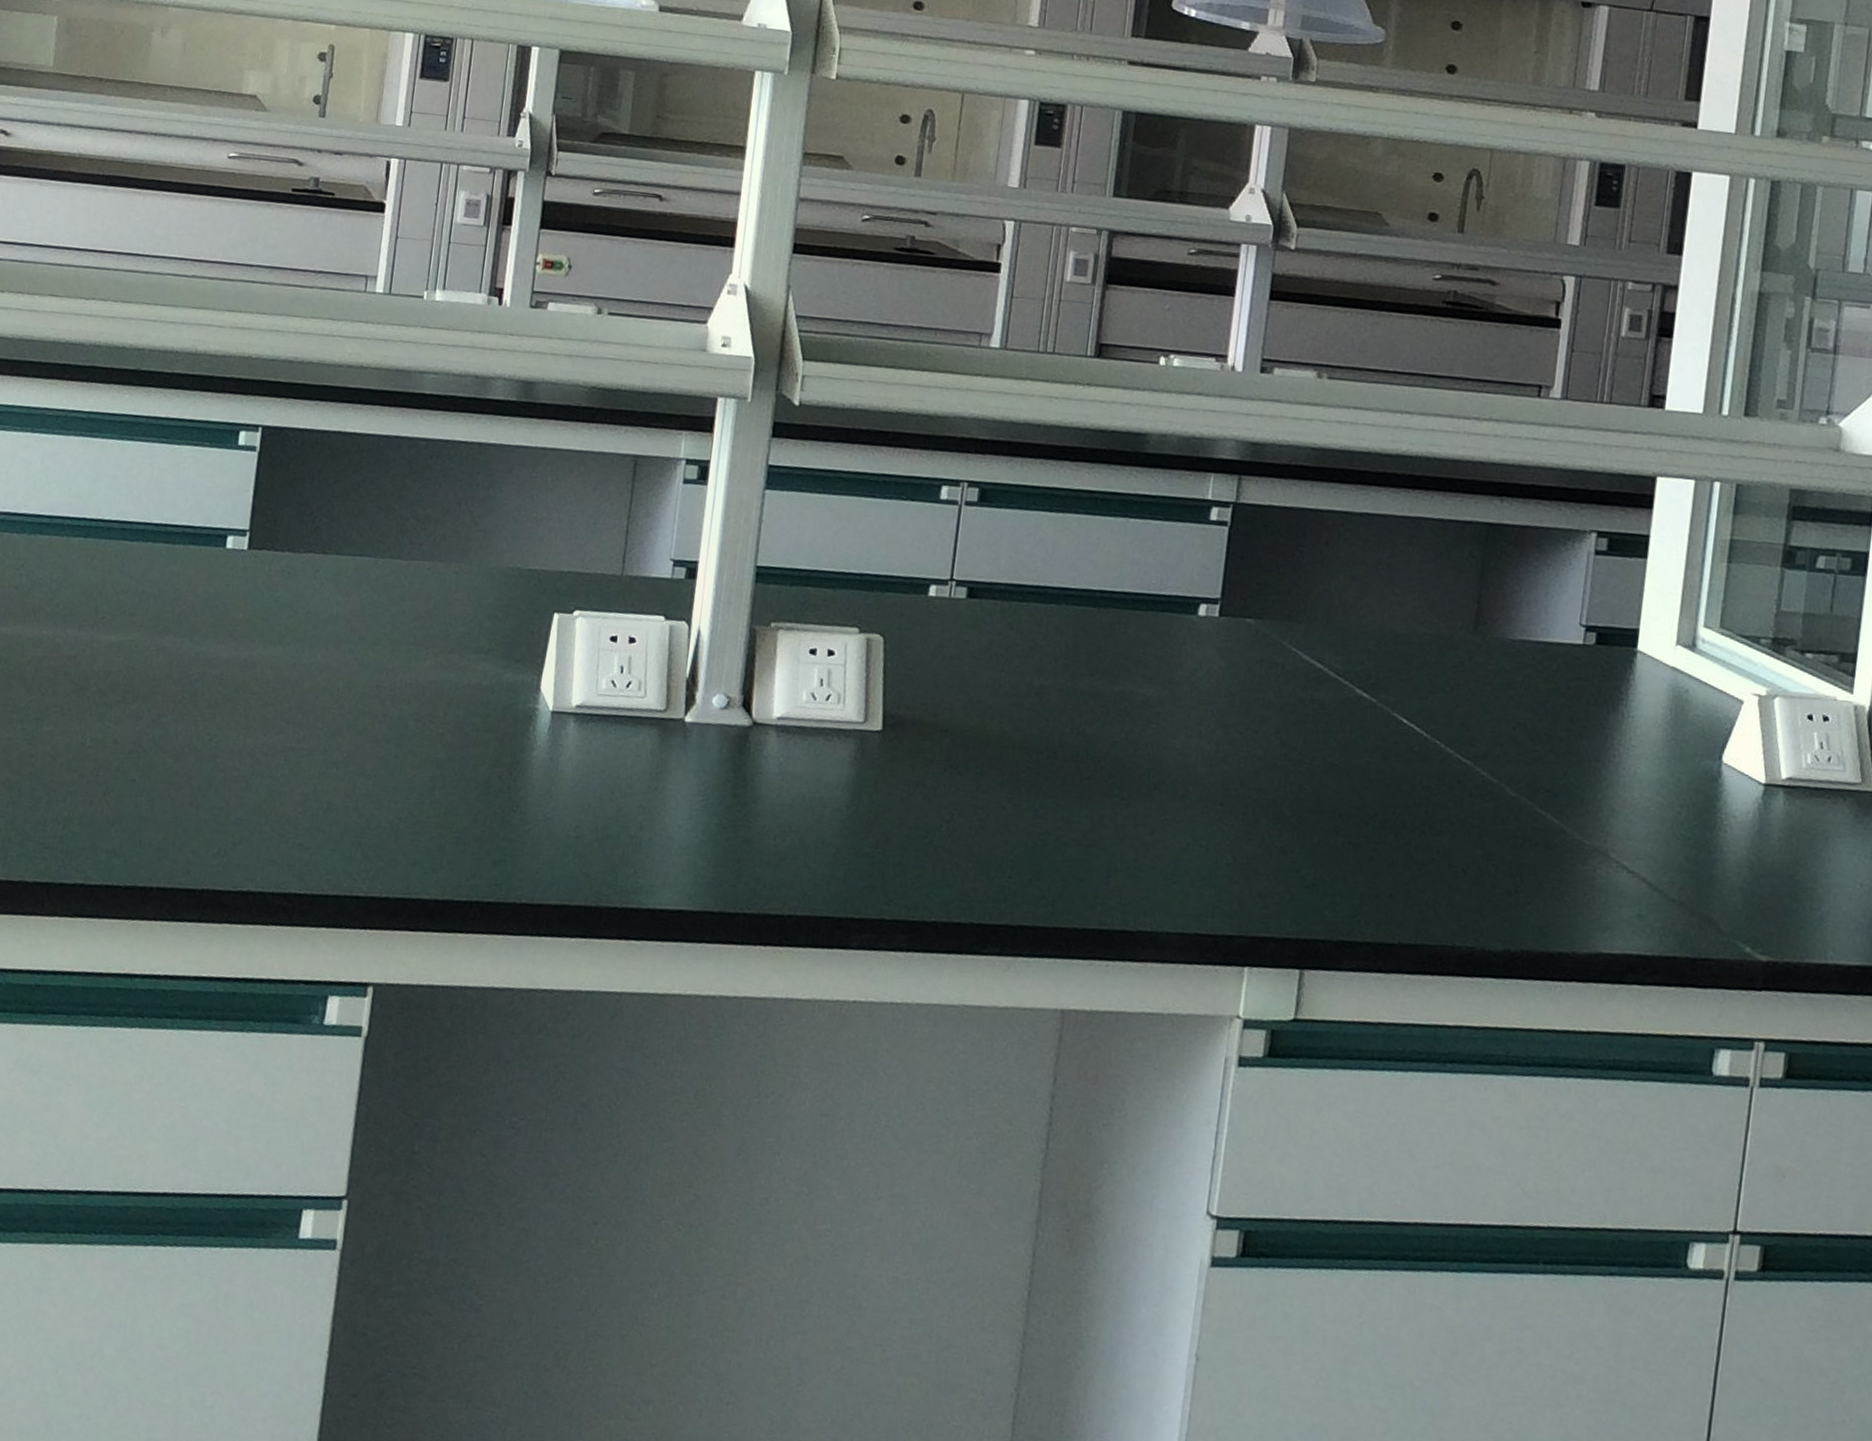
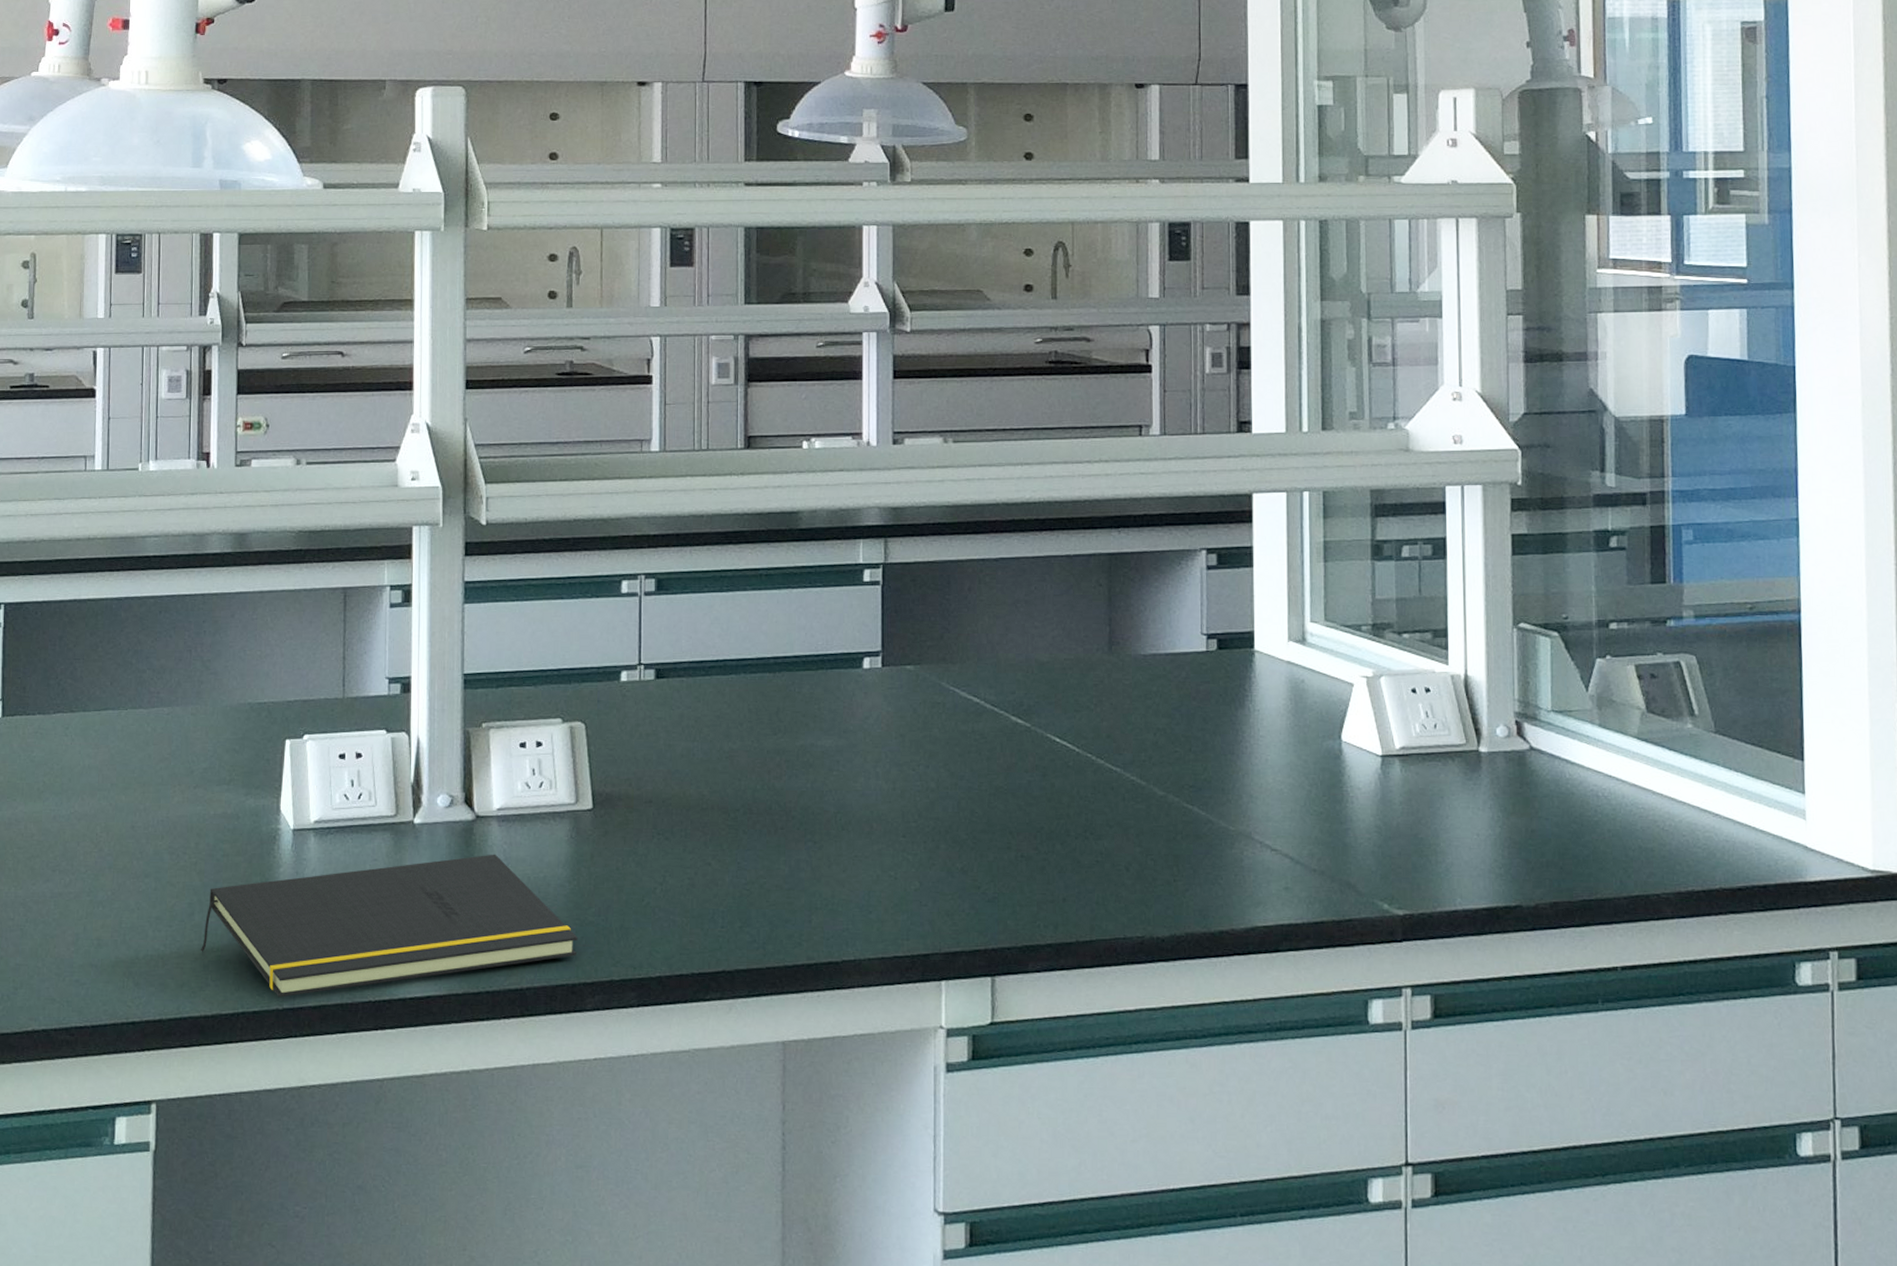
notepad: none [438,763,850,891] -> present [201,854,578,998]

